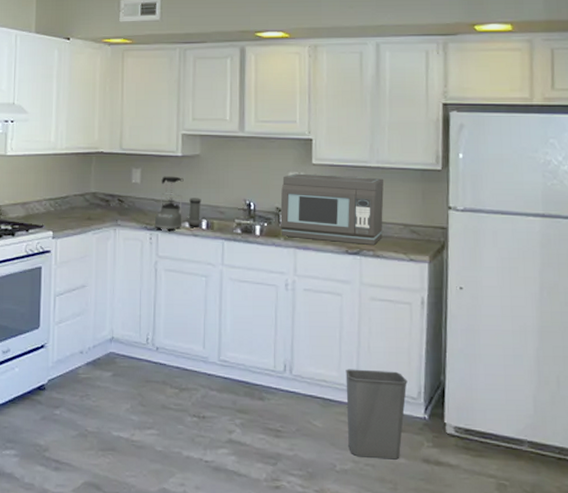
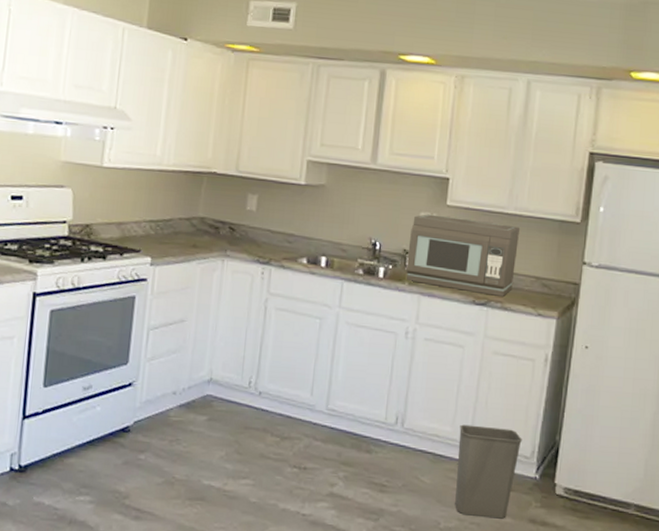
blender: present [154,176,205,231] -> none [267,205,325,266]

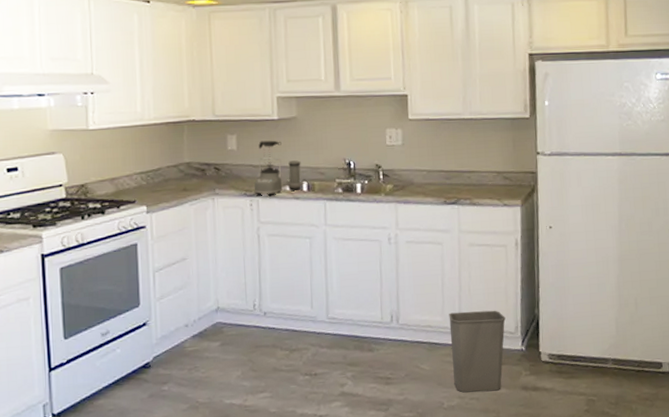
blender: none [267,205,325,266] -> present [254,140,306,196]
microwave: present [406,214,520,298] -> none [380,129,478,195]

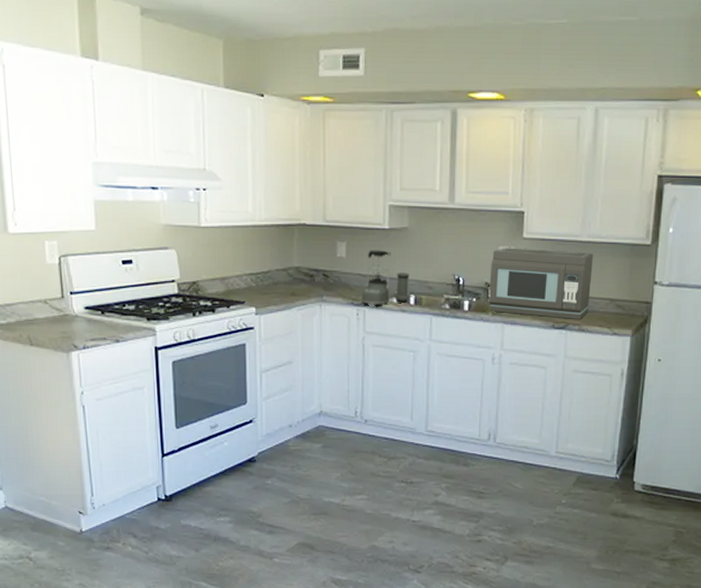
microwave: none [380,129,478,195] -> present [489,248,593,320]
trash can: present [449,310,506,393] -> none [545,436,603,514]

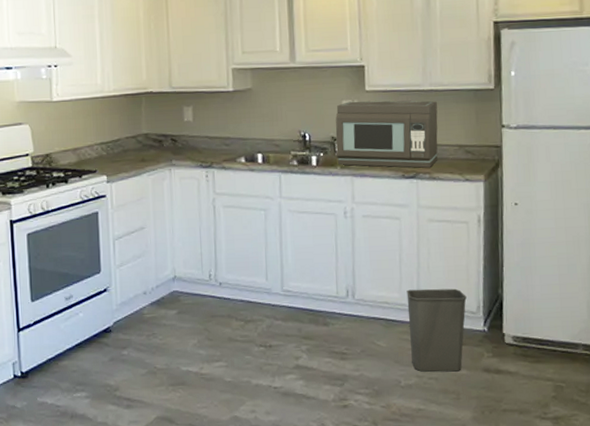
blender: present [361,250,413,306] -> none [209,112,261,167]
trash can: none [545,436,603,514] -> present [406,288,467,372]

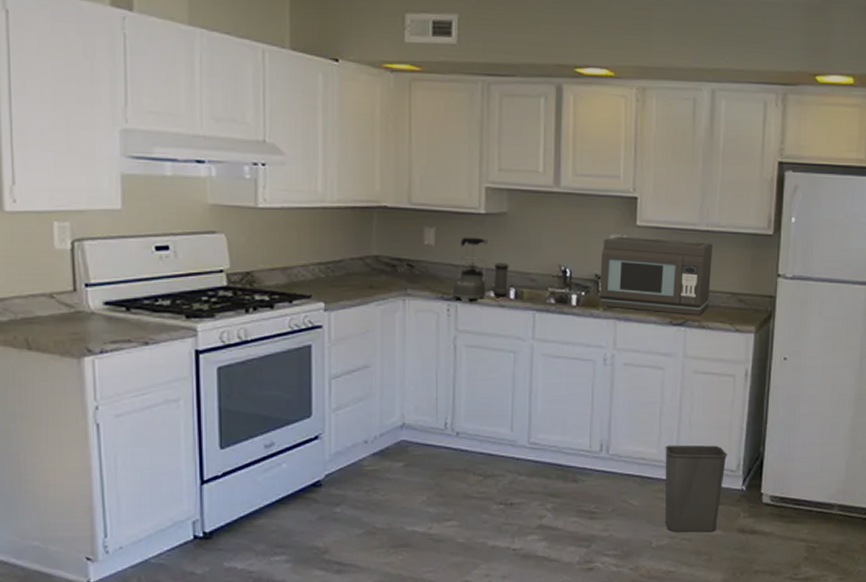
blender: none [209,112,261,167] -> present [452,237,513,301]

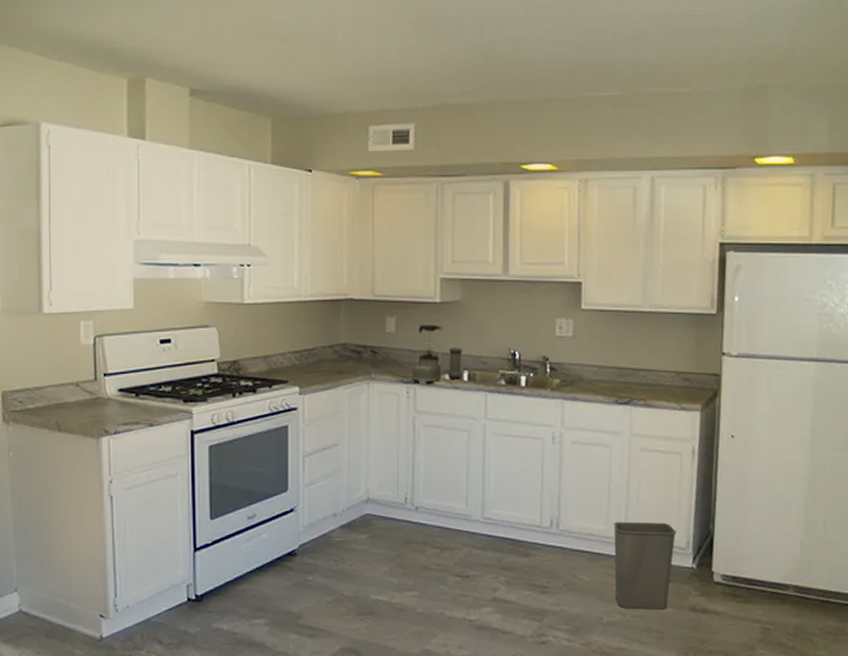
microwave: present [600,236,712,316] -> none [547,320,656,395]

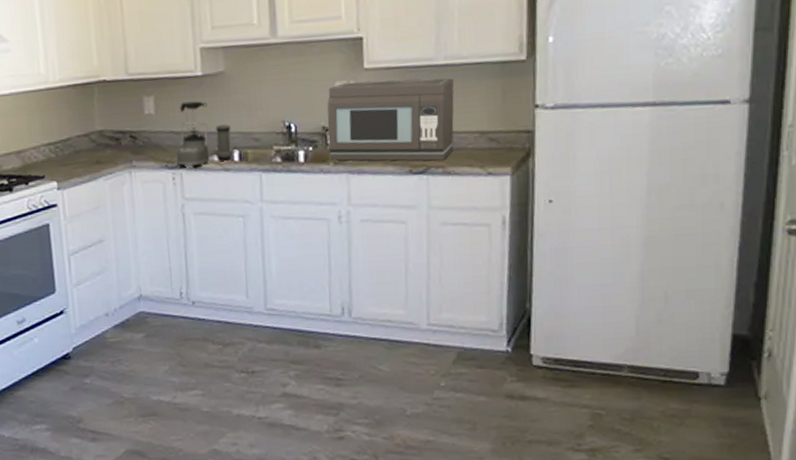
microwave: none [547,320,656,395] -> present [327,78,454,162]
trash can: present [614,521,676,610] -> none [414,303,487,399]

